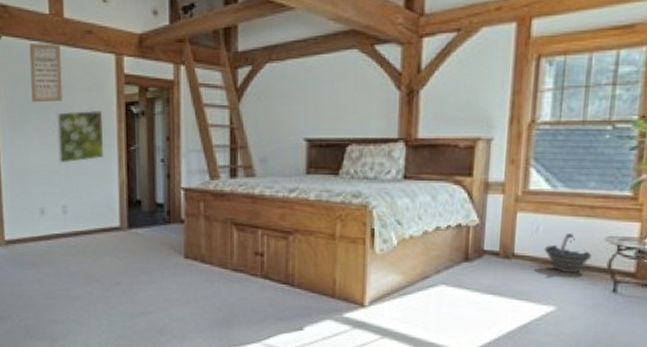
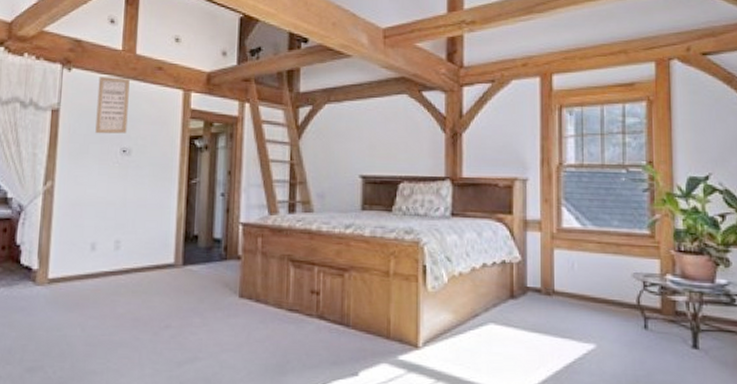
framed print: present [57,109,103,163] -> none [116,142,167,196]
bucket: present [544,233,593,273] -> none [580,270,623,309]

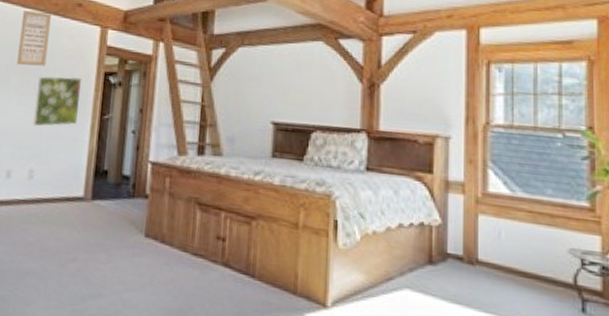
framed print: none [116,142,167,196] -> present [32,76,82,127]

